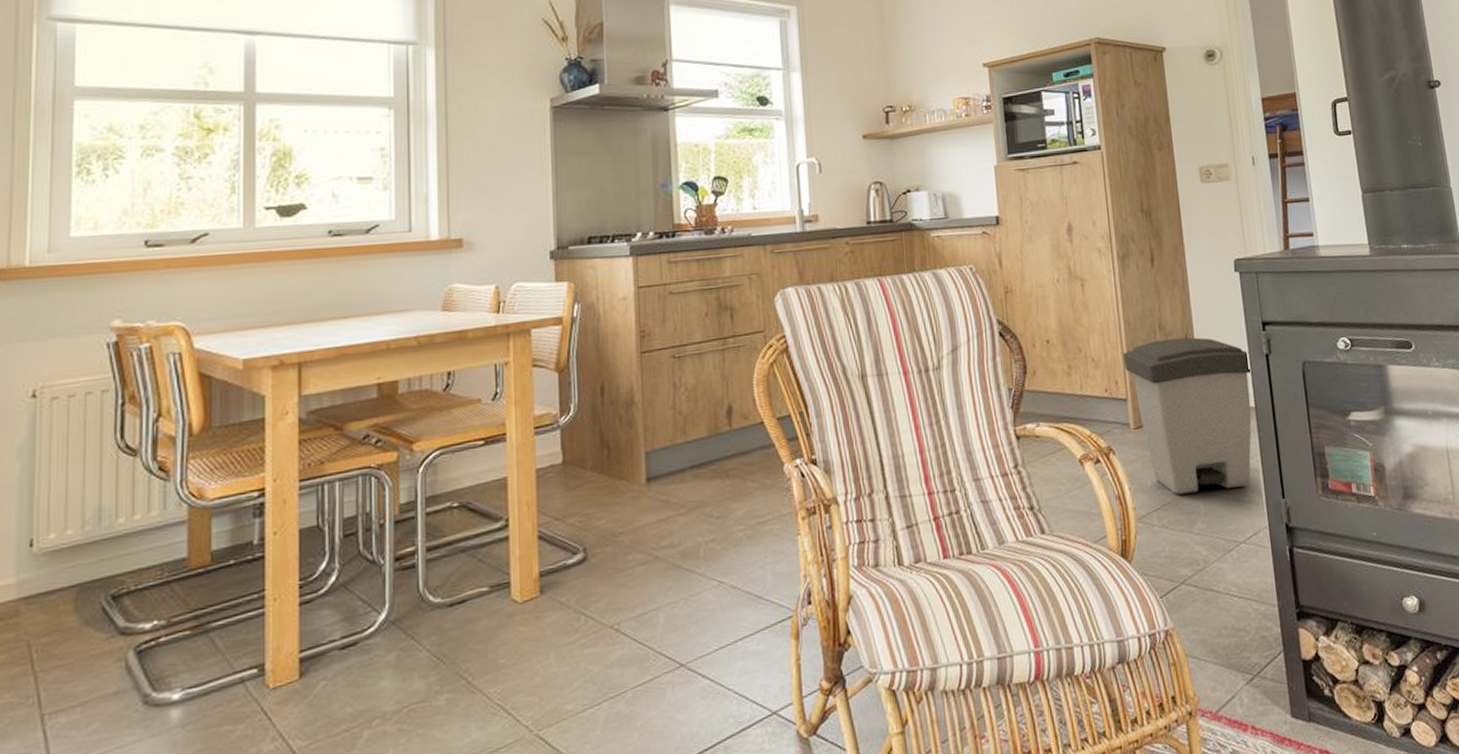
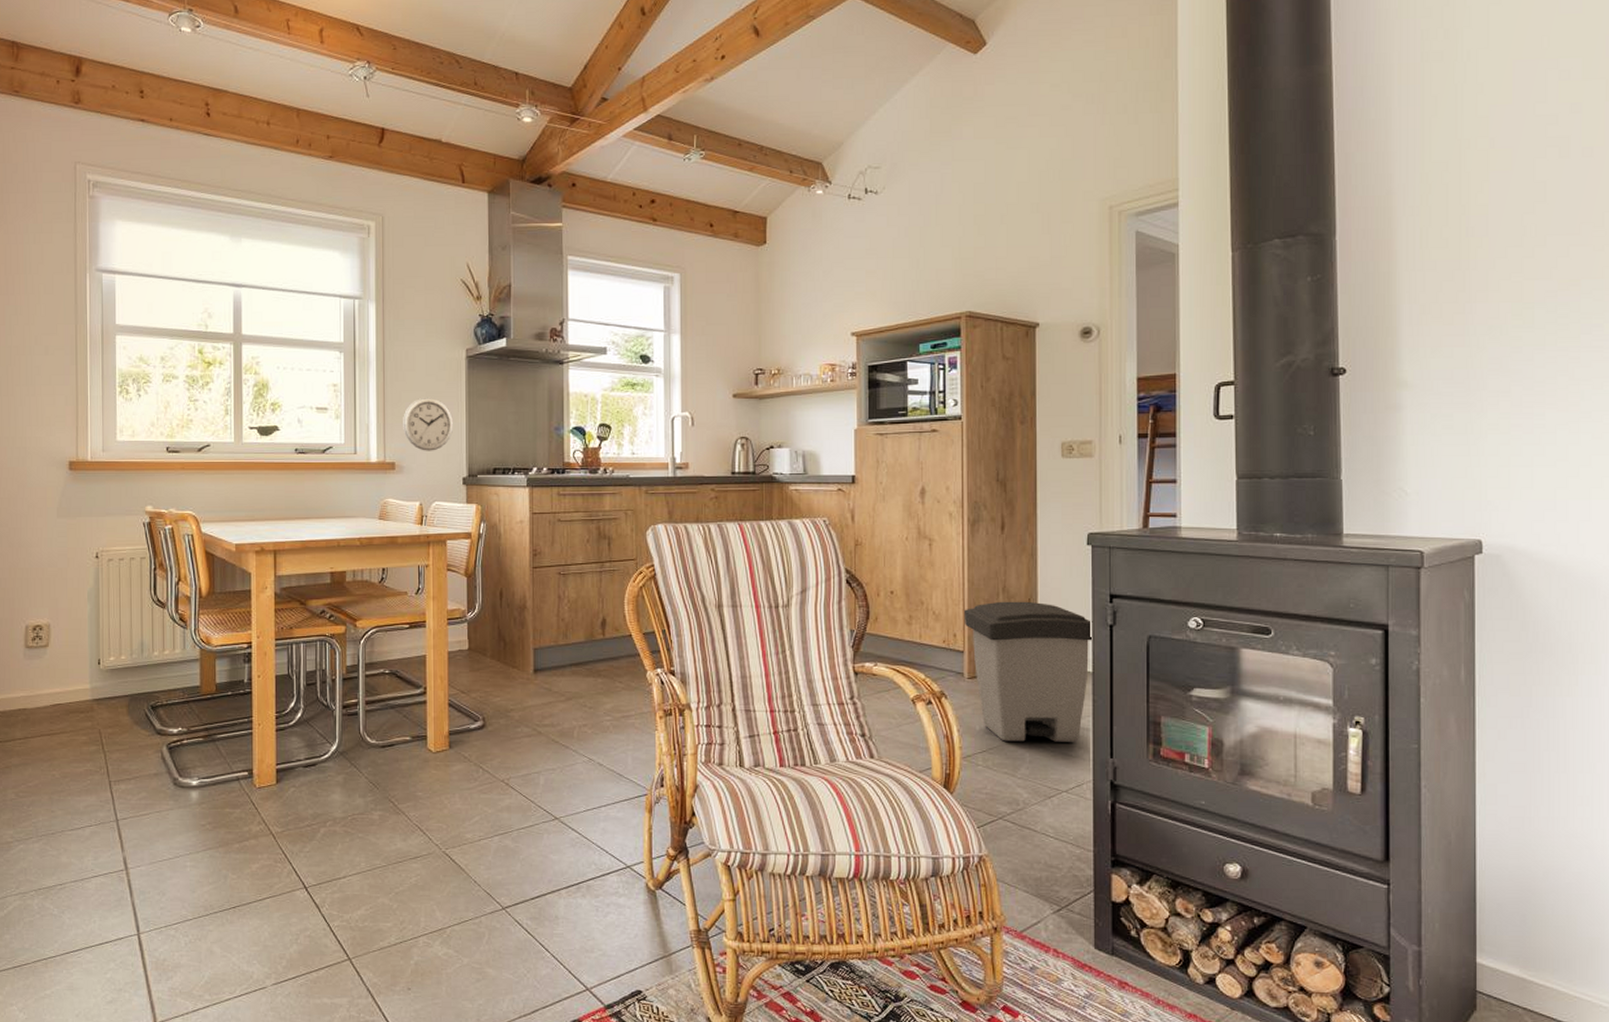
wall clock: none [472,157,537,223] -> present [403,397,454,451]

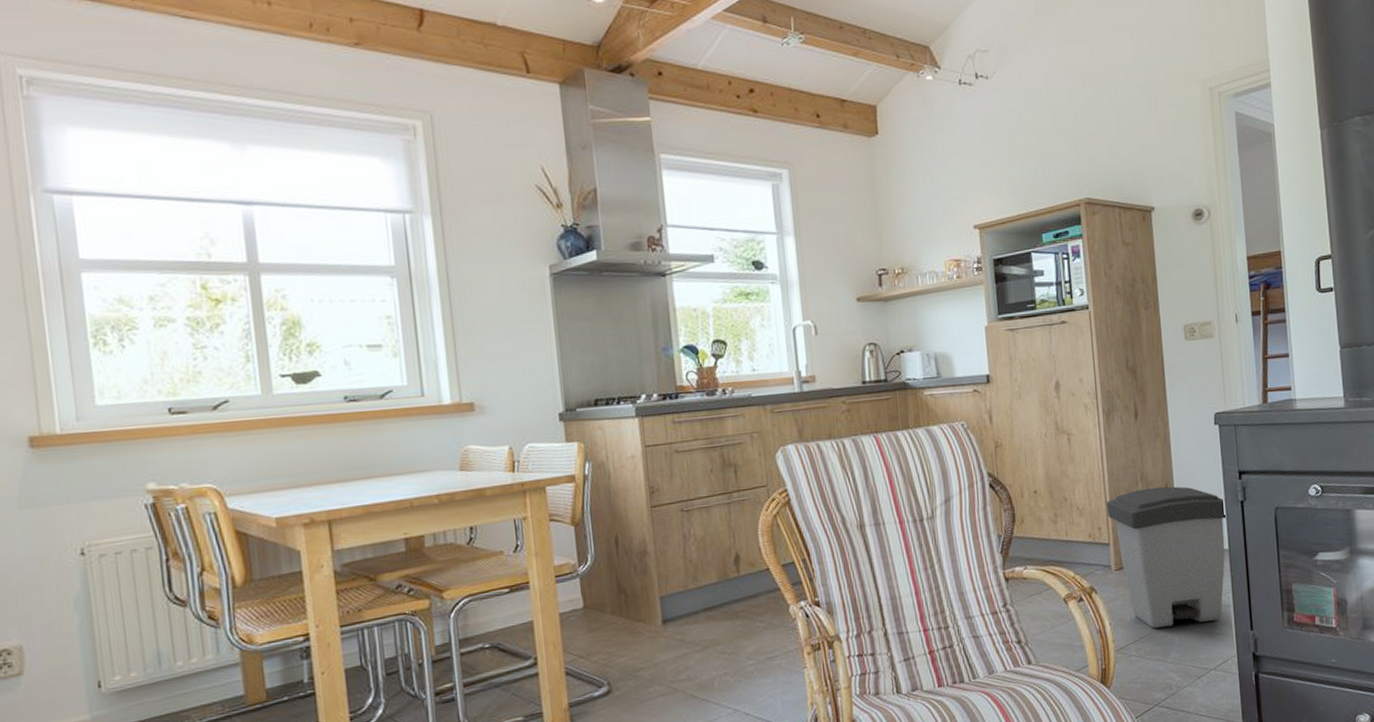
wall clock: present [403,397,454,451] -> none [479,323,543,387]

